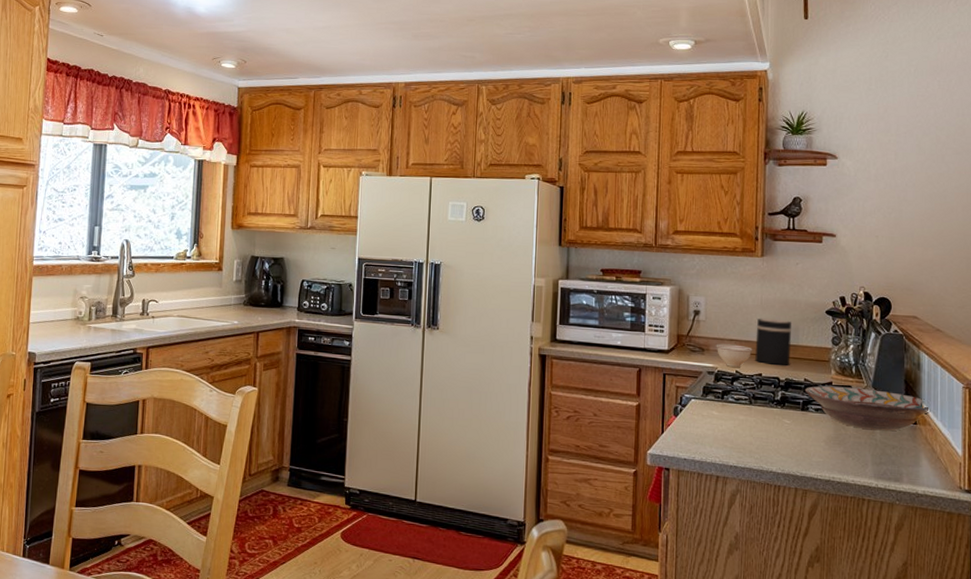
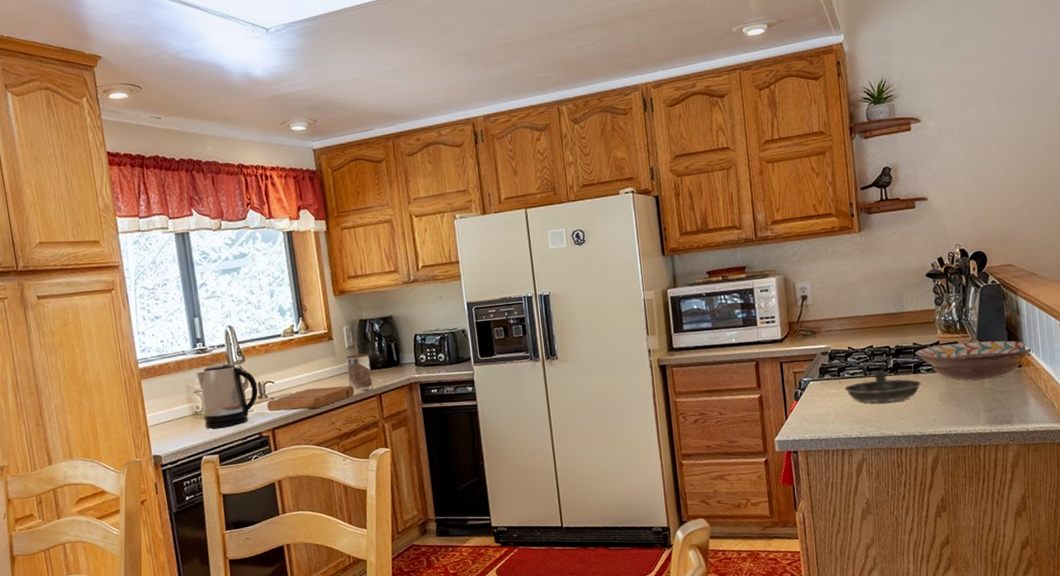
kettle: none [83,274,142,338] -> present [196,363,259,429]
cutting board: none [147,314,234,336] -> present [267,385,355,412]
jar: none [230,289,255,326] -> present [346,353,373,392]
bowl: present [716,343,753,368] -> none [826,322,862,345]
frying pan: none [727,401,808,437] -> present [844,370,921,403]
cylinder: present [755,318,791,365] -> none [862,289,898,336]

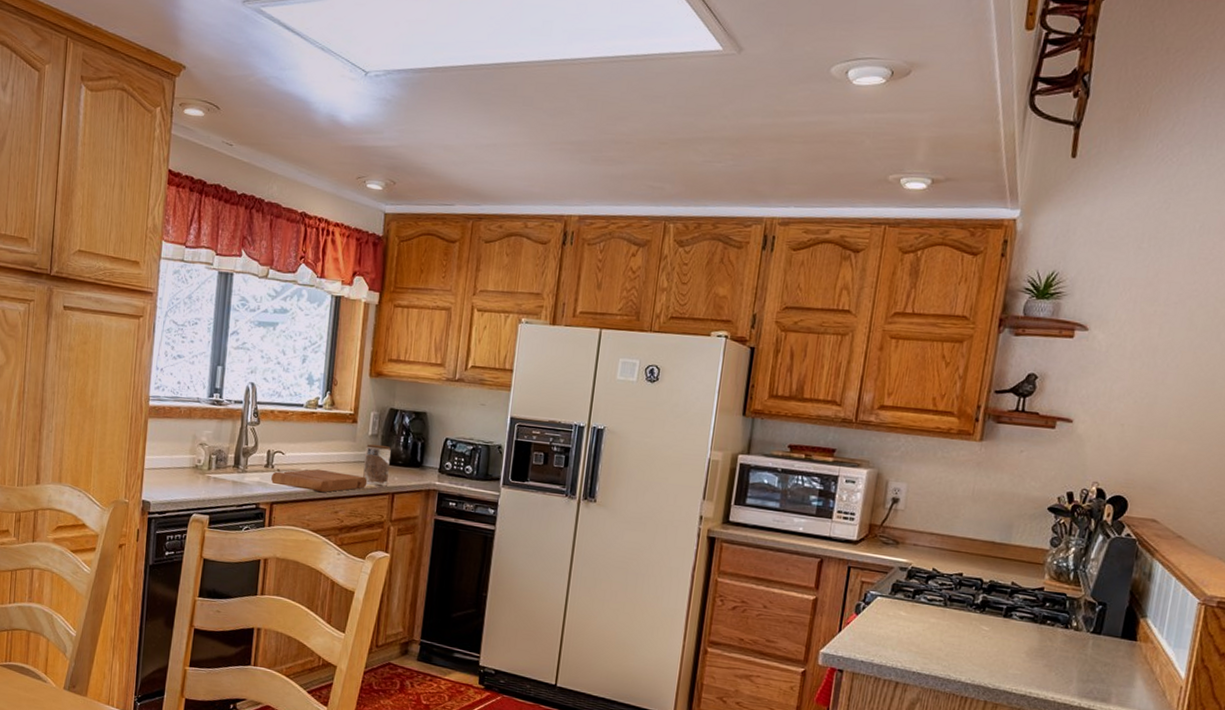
kettle: present [196,363,259,429] -> none [202,420,267,491]
frying pan: present [844,370,921,403] -> none [916,603,1010,644]
decorative bowl: present [915,340,1033,381] -> none [1011,591,1156,647]

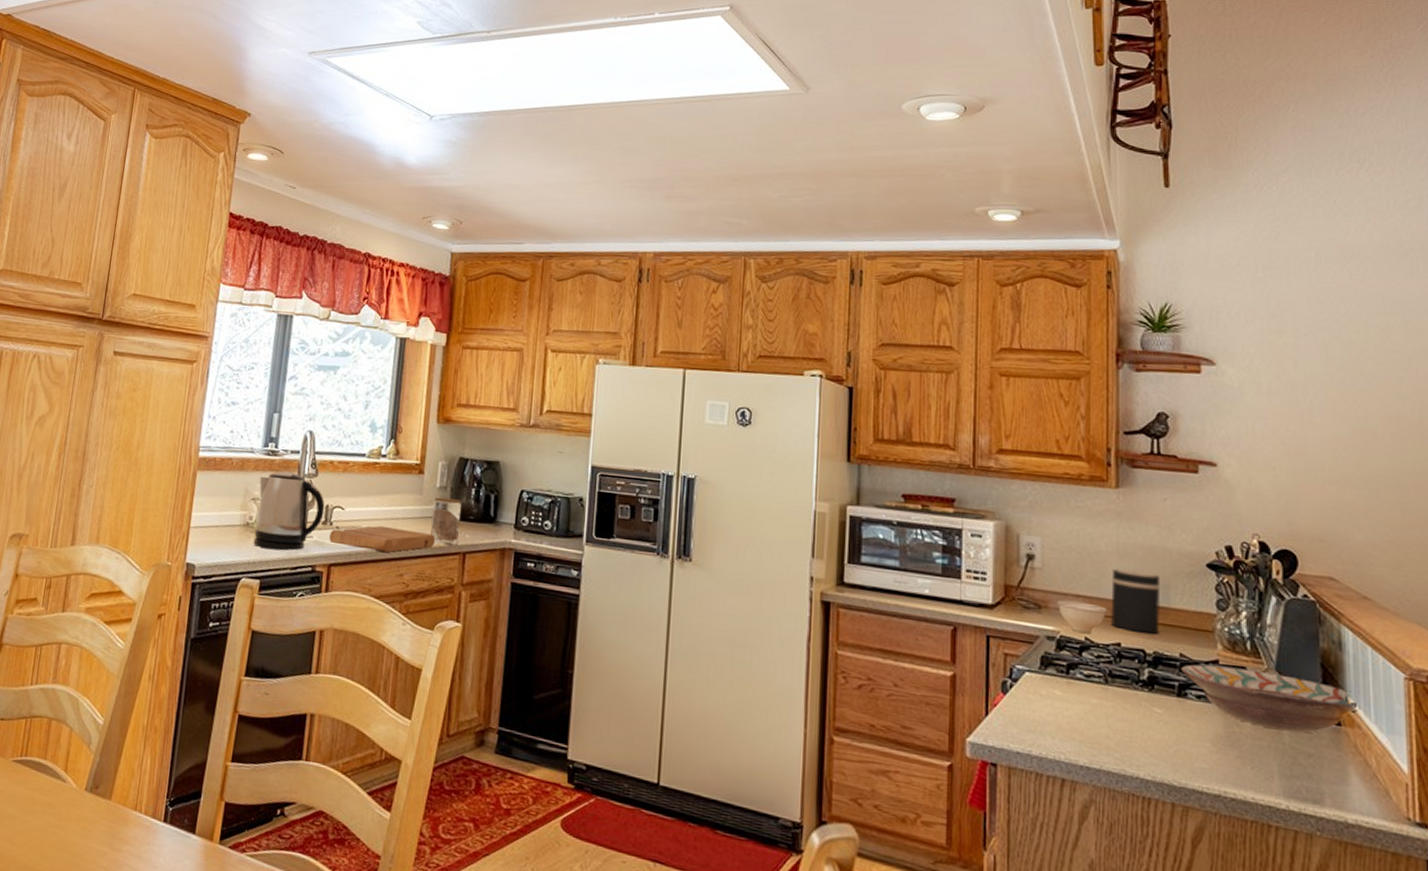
kettle: none [202,420,267,491] -> present [253,471,325,551]
bowl: none [912,537,956,566] -> present [1057,599,1108,634]
cylinder: none [957,511,1005,566] -> present [1111,568,1159,634]
decorative bowl: none [1011,591,1156,647] -> present [1182,664,1360,733]

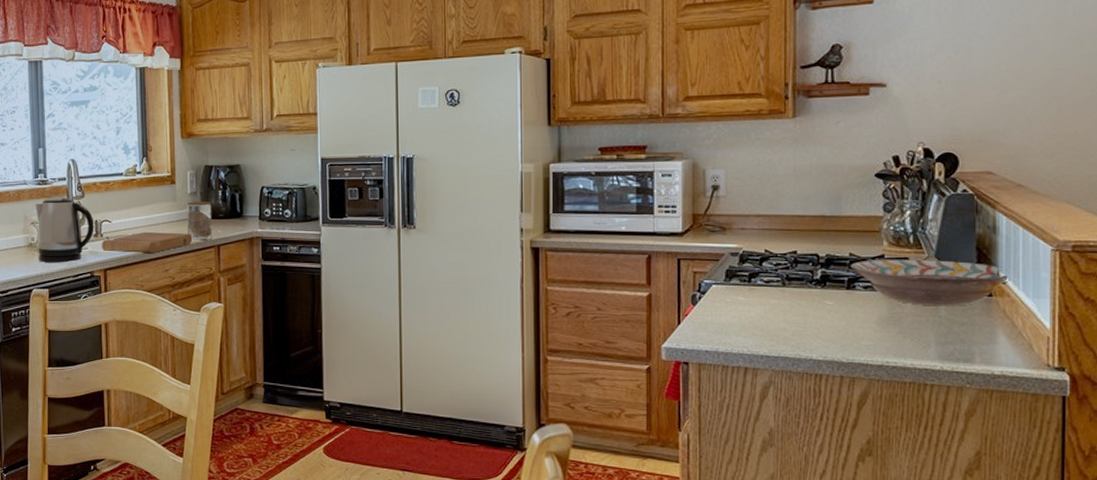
bowl: present [1057,599,1108,634] -> none [739,220,785,247]
cylinder: present [1111,568,1159,634] -> none [788,187,832,240]

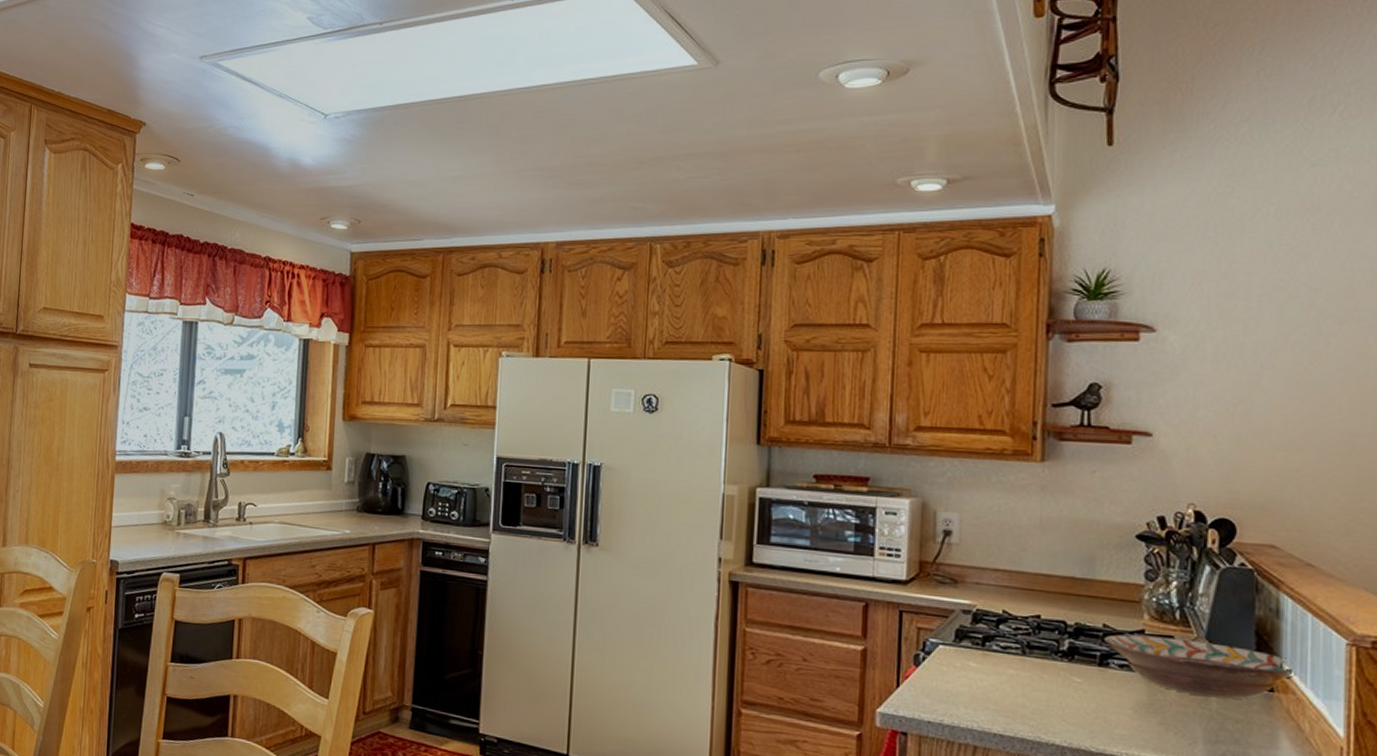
kettle: present [35,197,95,263] -> none [171,472,238,547]
cutting board: present [102,231,193,254] -> none [243,520,346,546]
jar: present [187,202,212,240] -> none [340,492,370,537]

